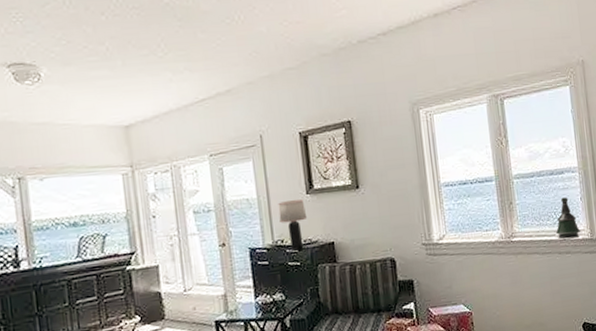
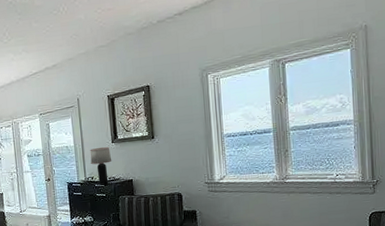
decorative bottle: present [555,197,581,240] -> none [327,145,353,182]

